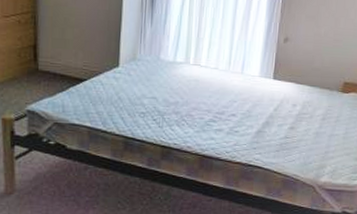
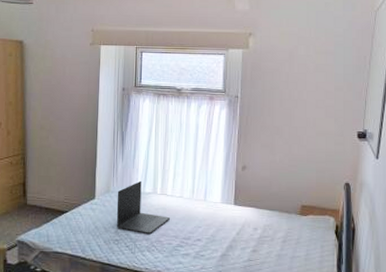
laptop: none [143,48,203,108] -> present [116,180,170,235]

